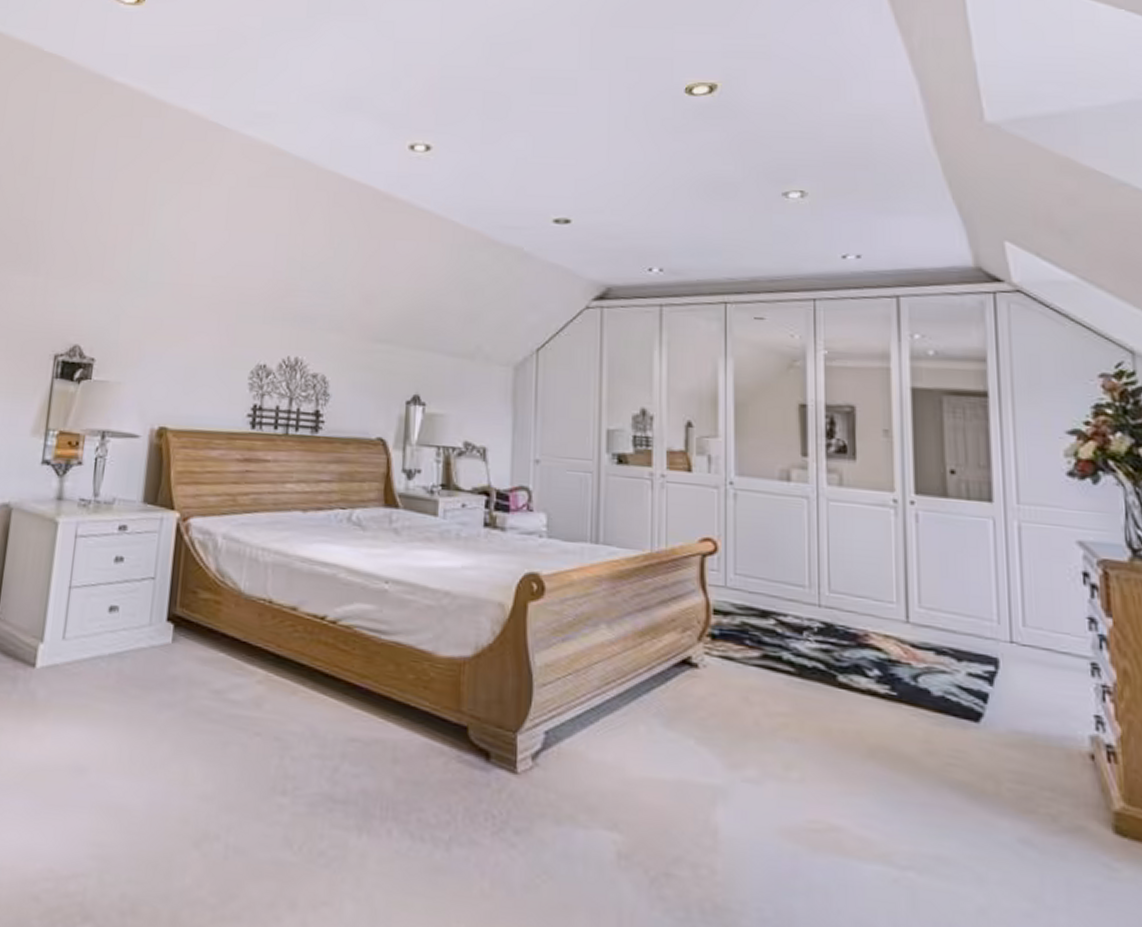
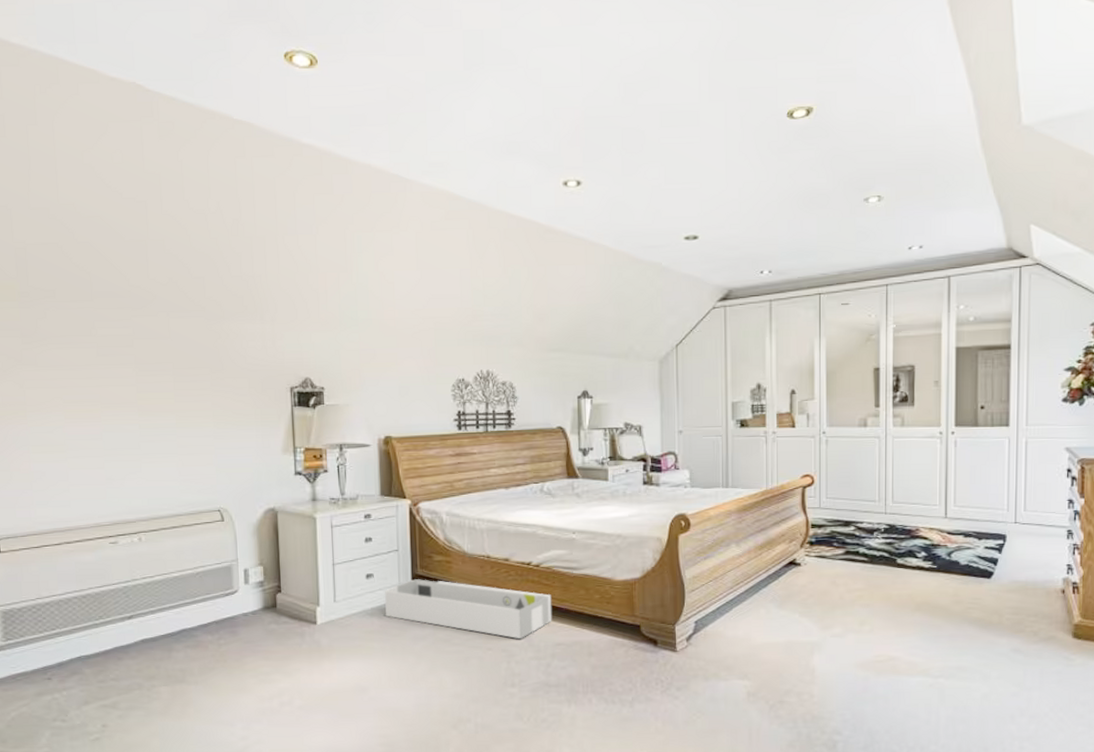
architectural model: none [122,621,349,726] -> present [382,579,552,640]

